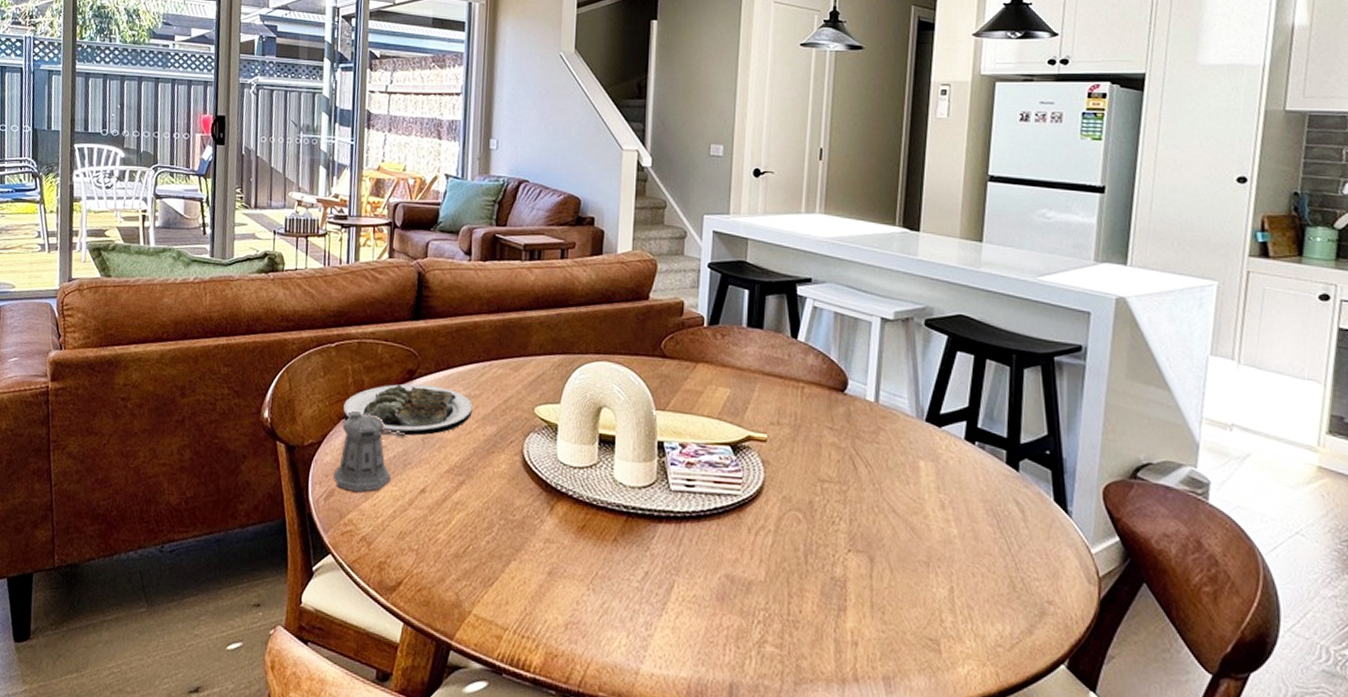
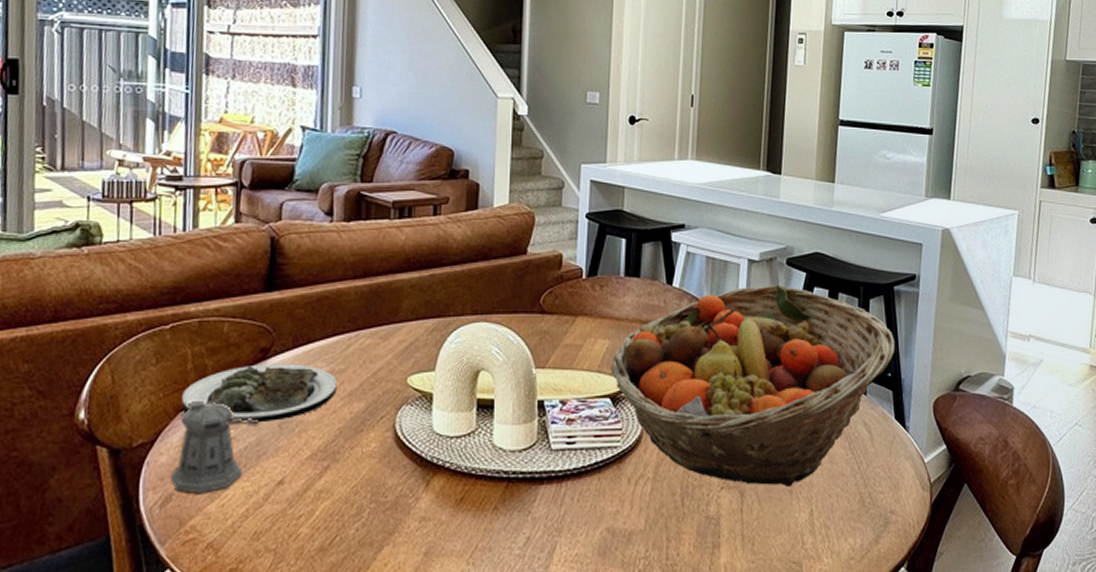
fruit basket: none [732,345,1055,560] -> present [611,286,895,488]

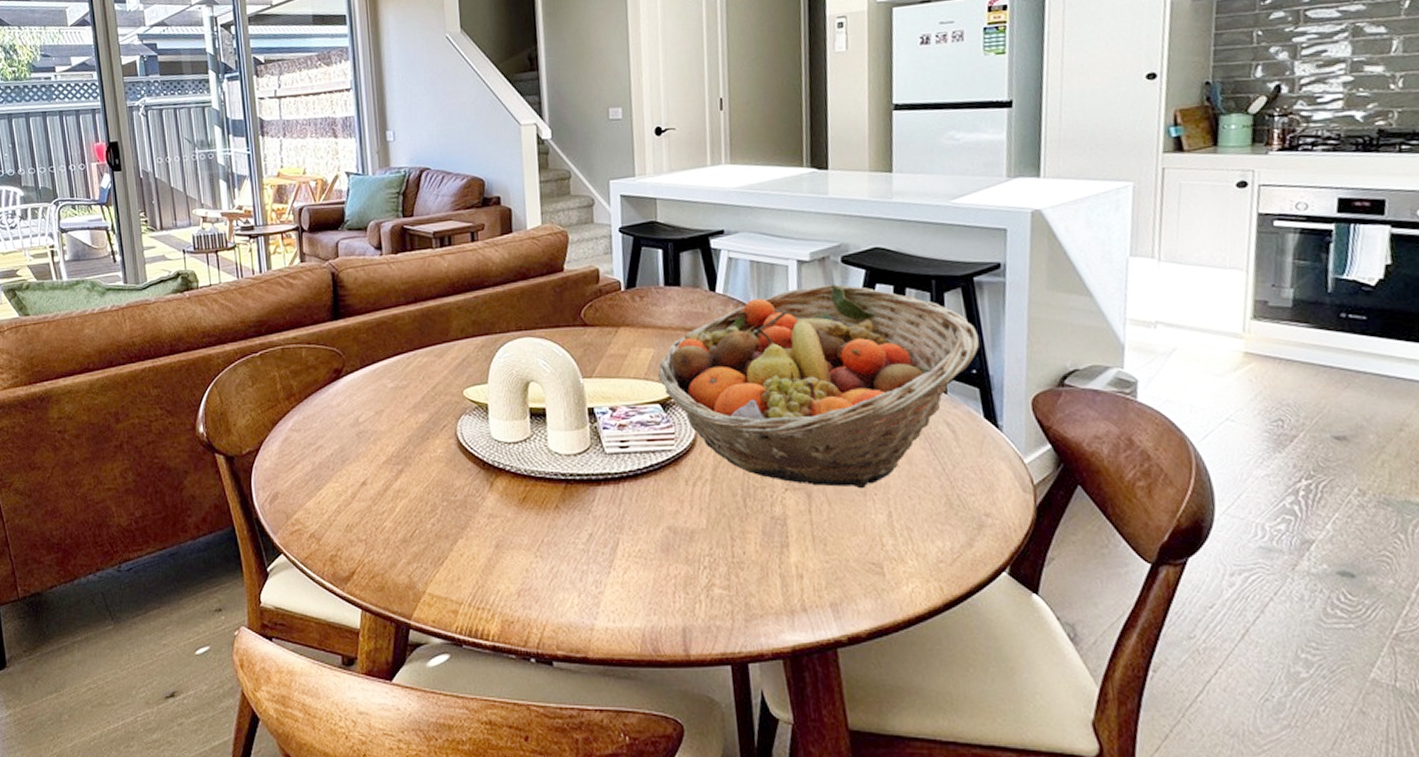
pepper shaker: present [171,400,260,495] -> none [275,414,341,493]
plate: present [182,363,337,424] -> none [276,381,402,434]

